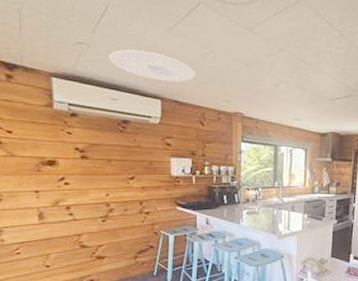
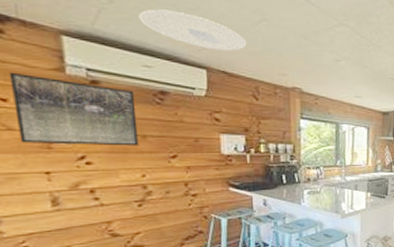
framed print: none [14,109,105,169] -> present [9,72,139,146]

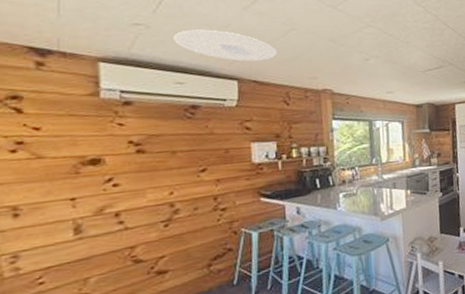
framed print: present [9,72,139,146] -> none [45,101,168,171]

